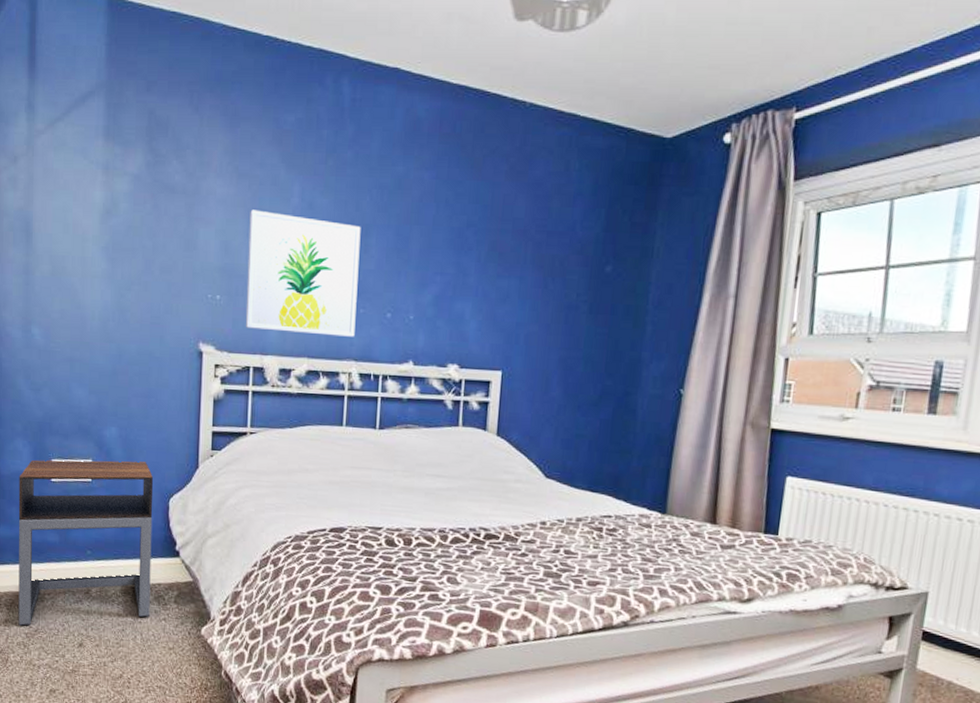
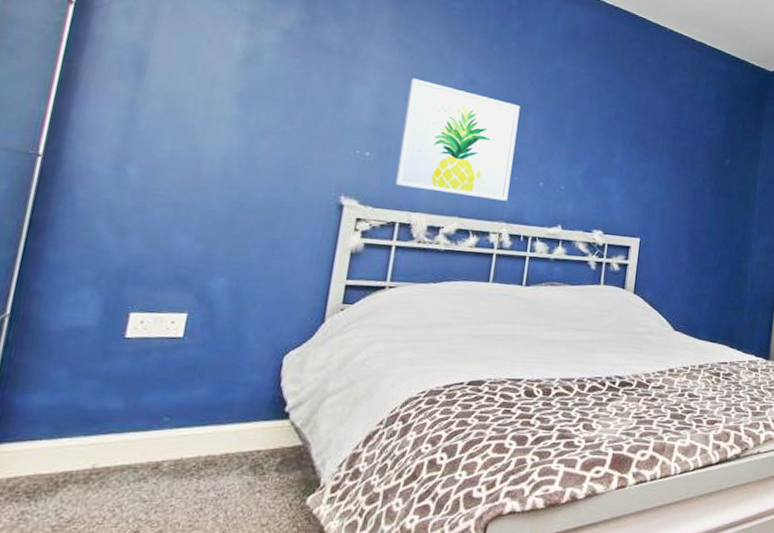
nightstand: present [18,459,153,626] -> none [41,313,266,517]

